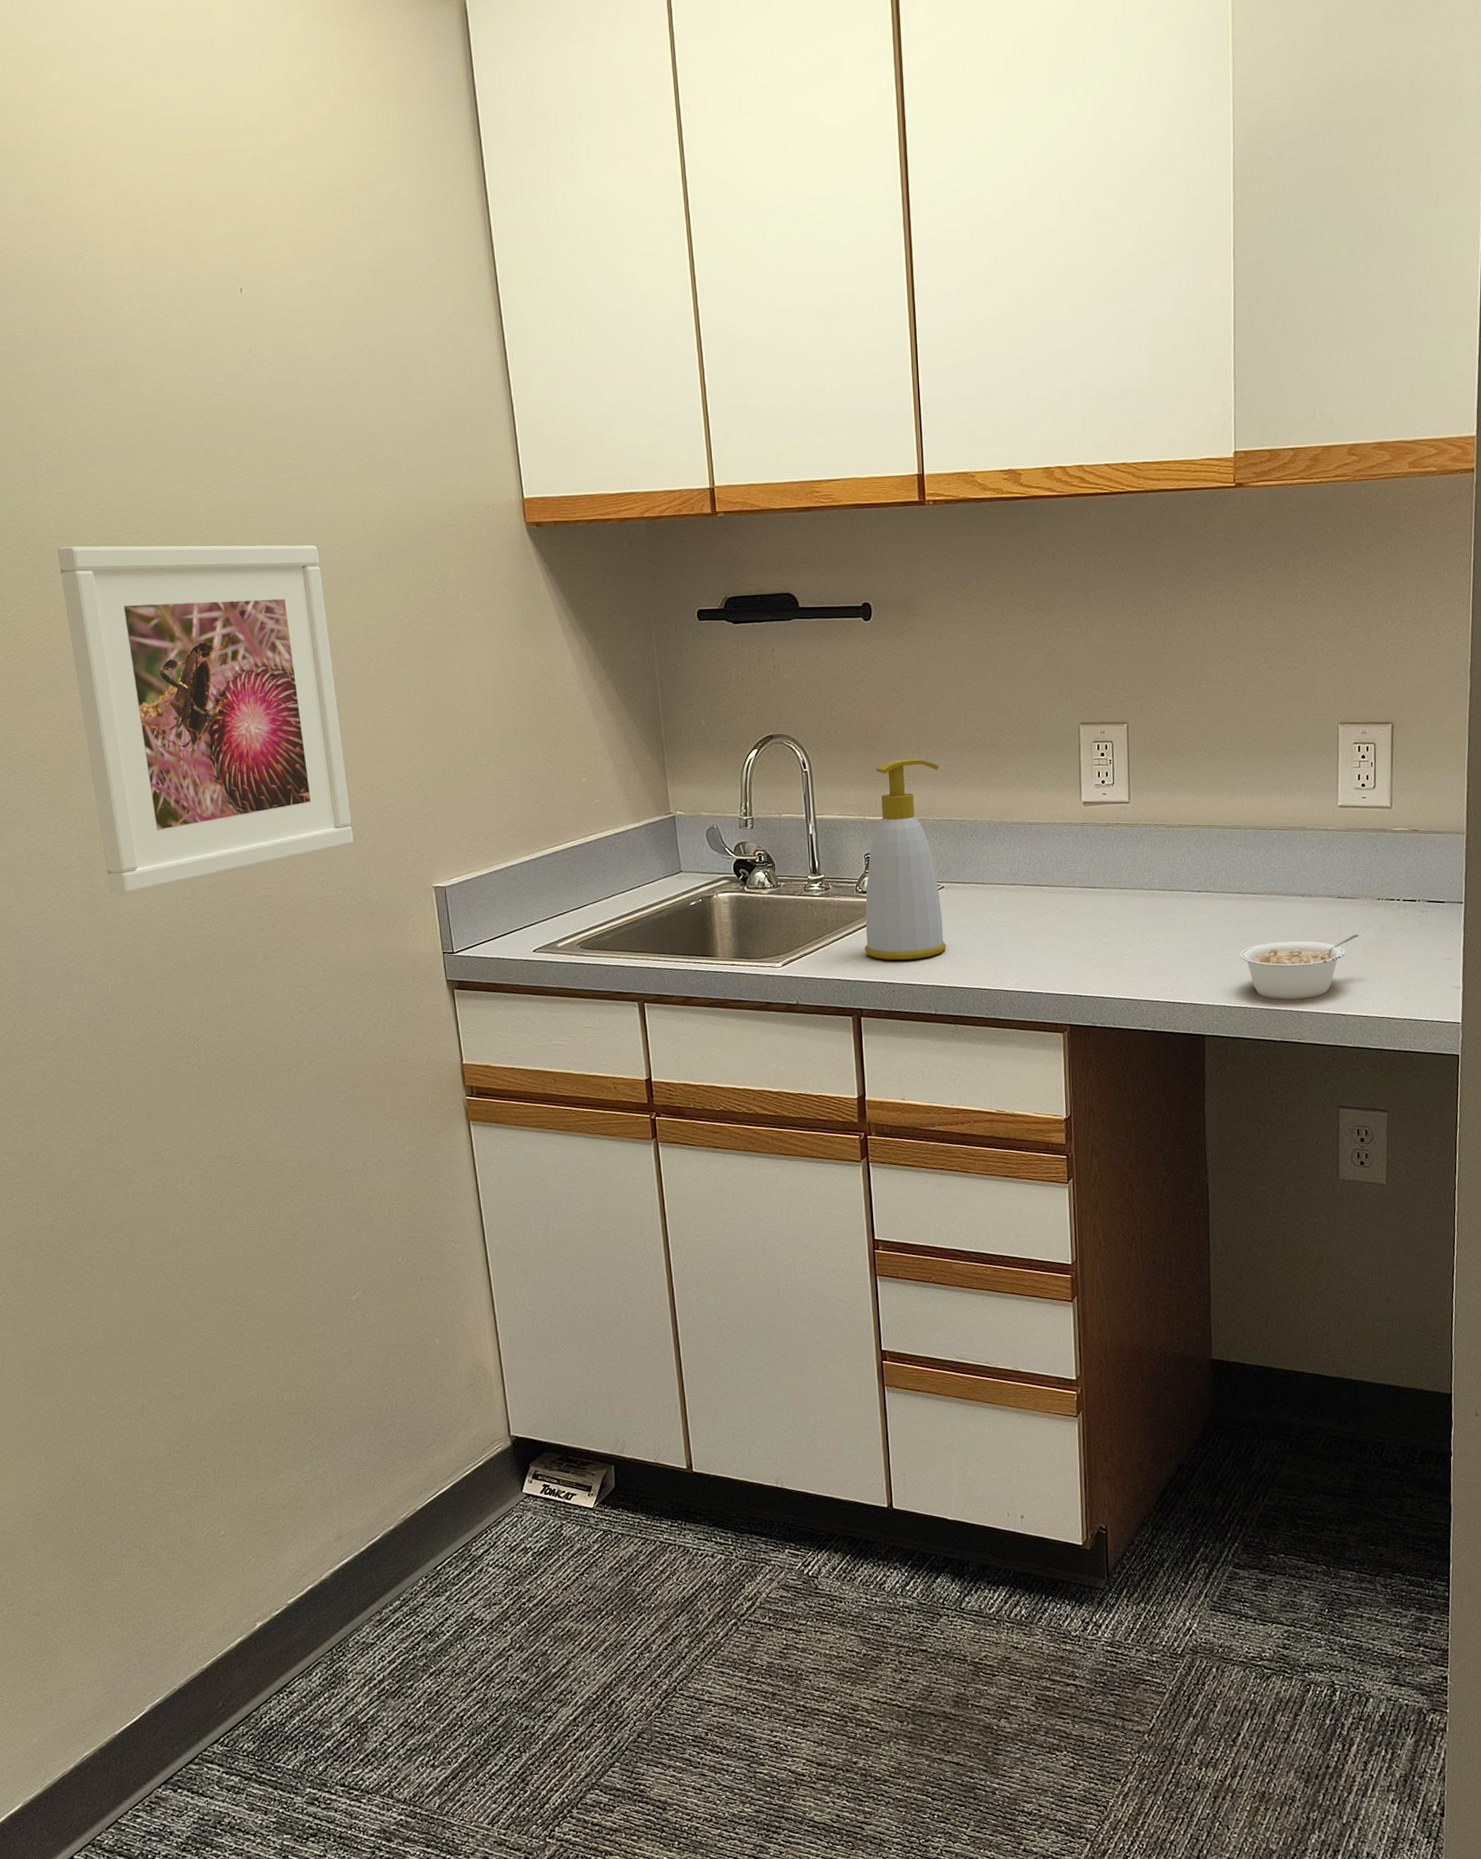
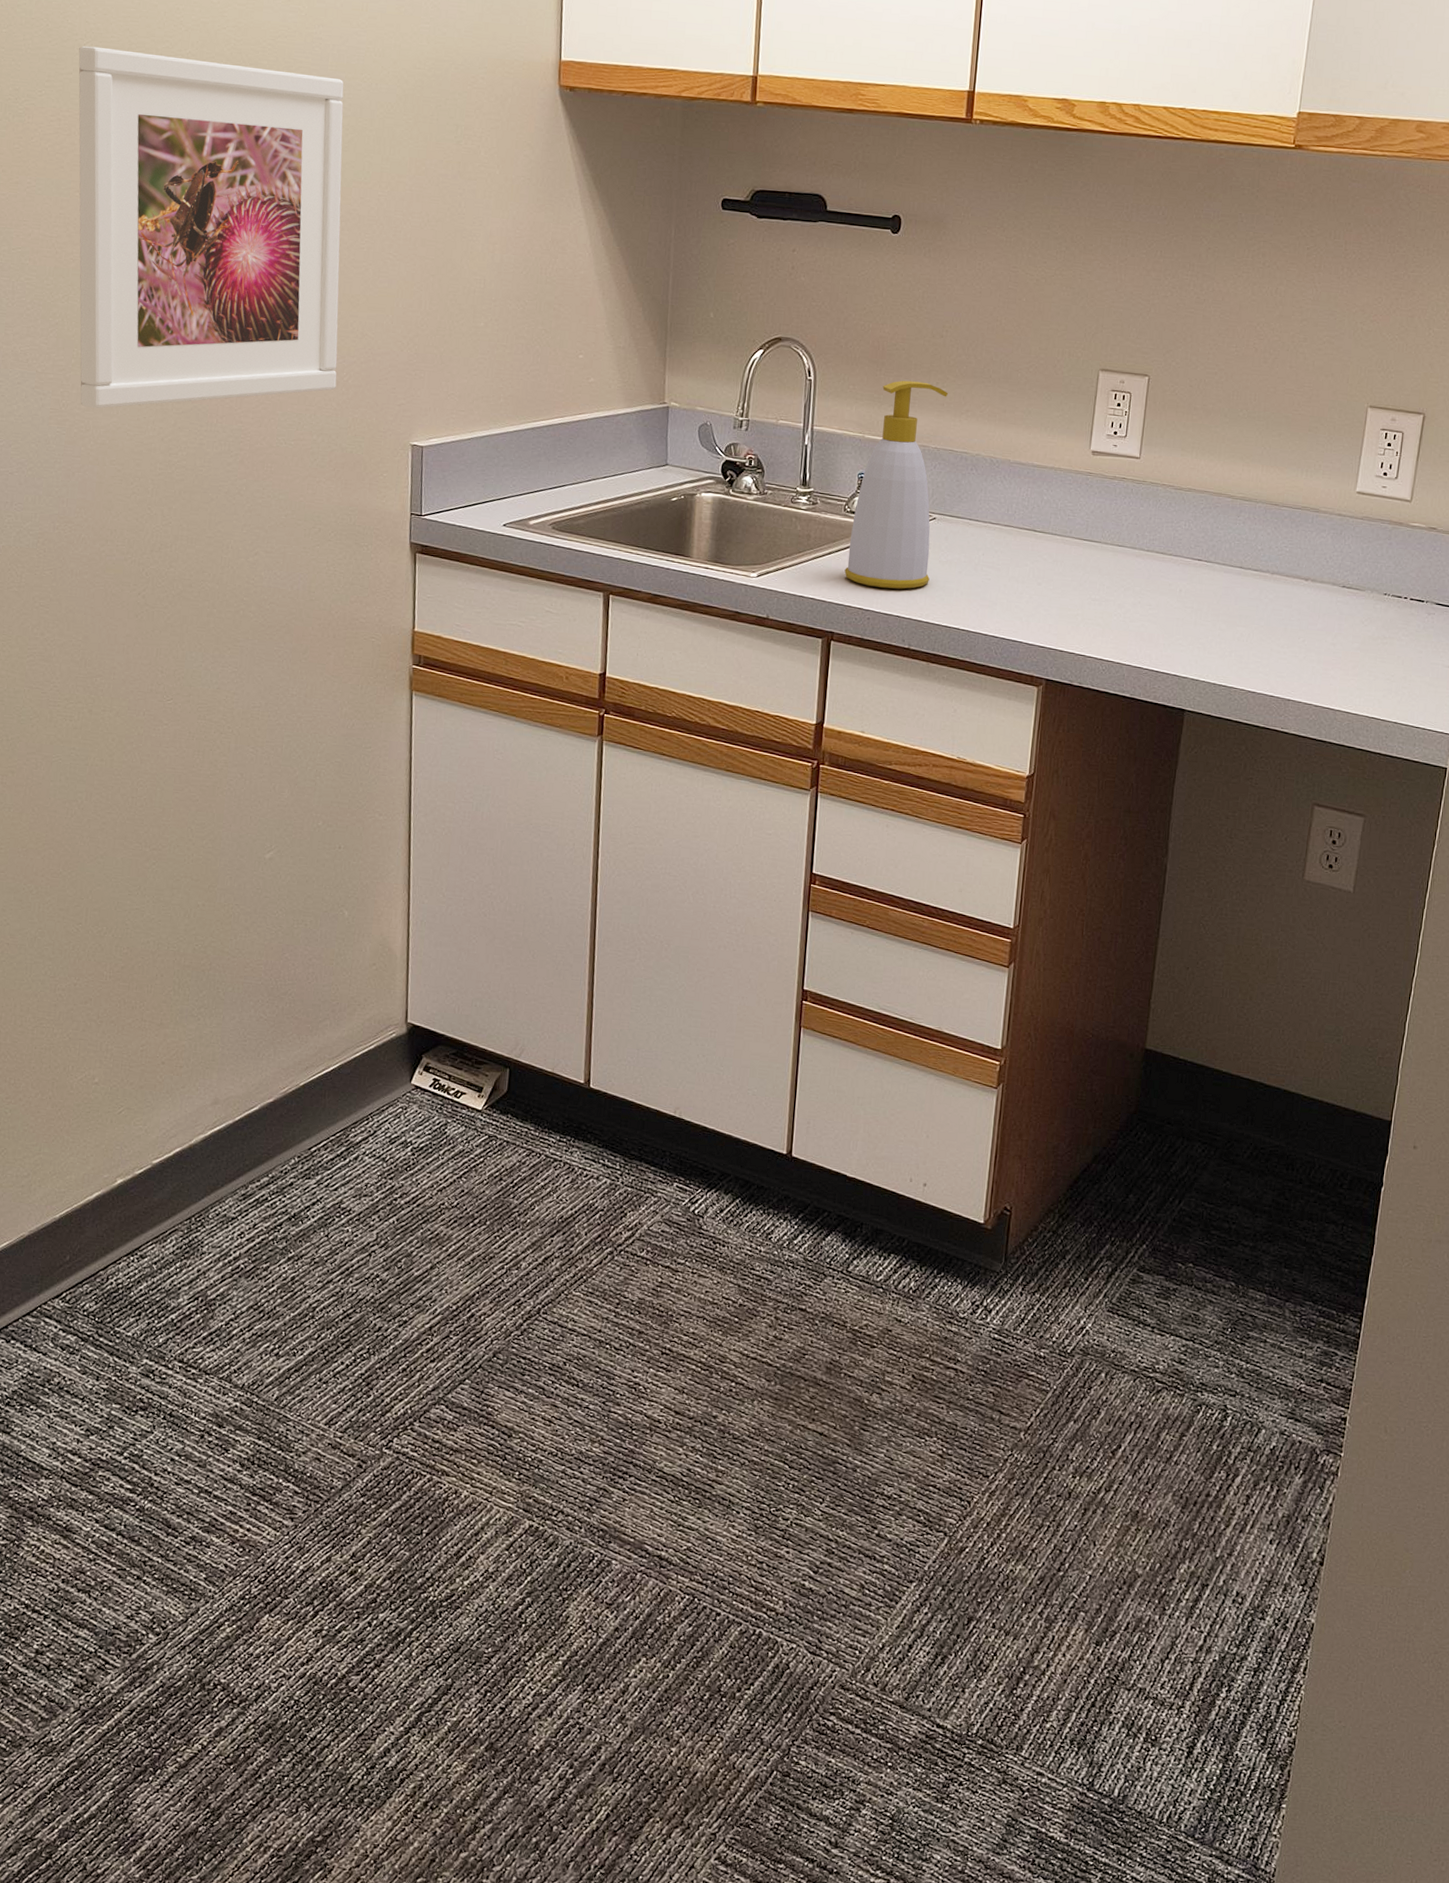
legume: present [1239,934,1359,1000] -> none [1232,623,1360,687]

